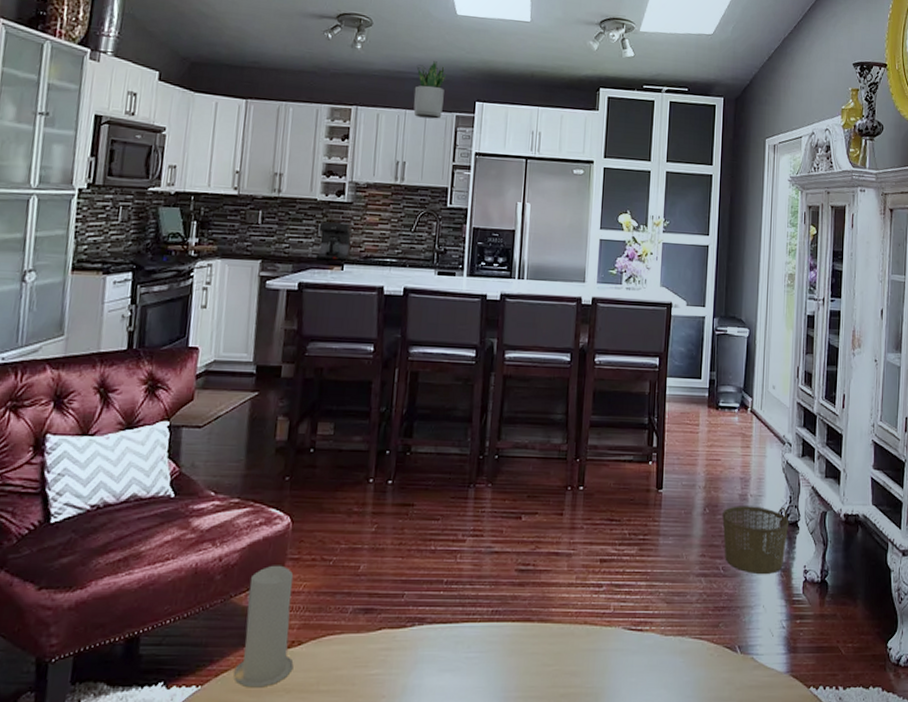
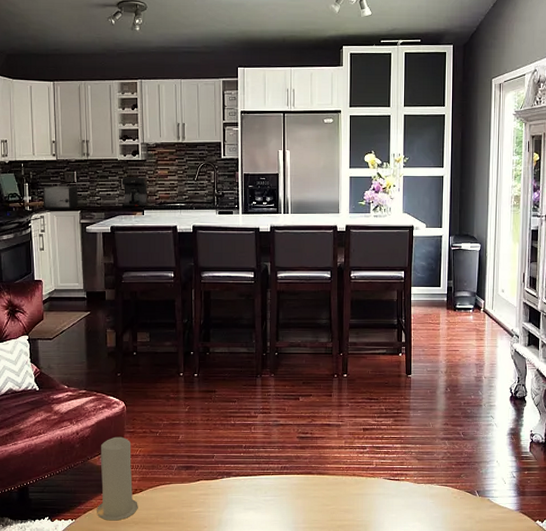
toaster: none [212,226,262,259] -> present [43,185,78,210]
planter: present [413,61,447,119] -> none [186,35,212,85]
basket: present [722,506,789,574] -> none [461,385,518,437]

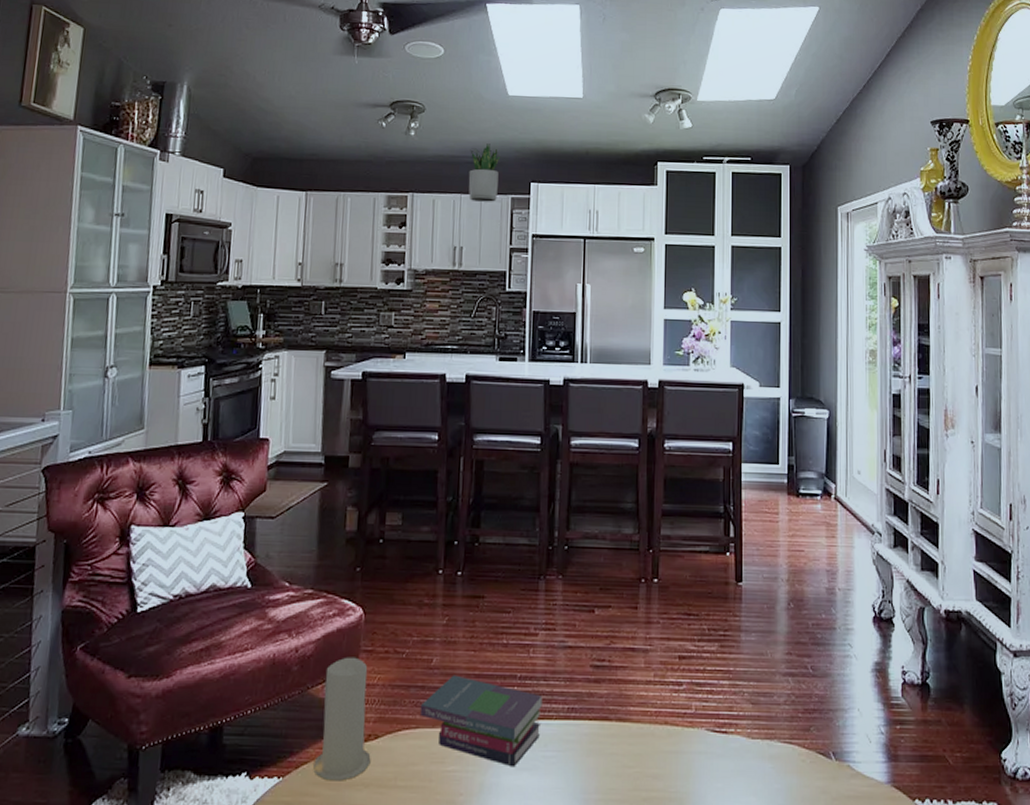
toaster: present [43,185,78,210] -> none [279,317,325,349]
coffee maker: present [121,177,149,208] -> none [378,310,413,350]
books: none [172,447,262,508] -> present [419,675,543,767]
planter: none [186,35,212,85] -> present [468,143,501,202]

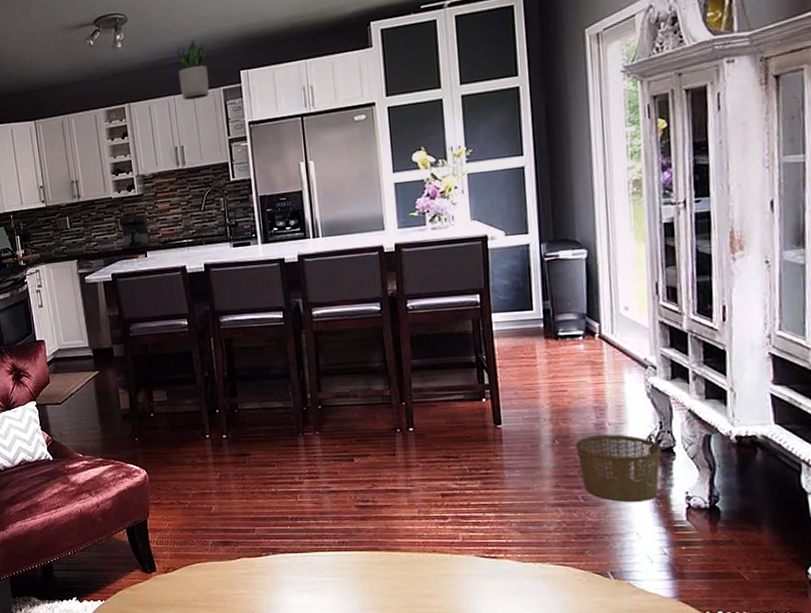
candle: present [312,657,371,781] -> none [124,508,173,603]
coffee maker: none [378,310,413,350] -> present [119,213,151,252]
books: present [419,675,543,767] -> none [207,519,316,590]
basket: none [809,600,883,674] -> present [576,433,662,502]

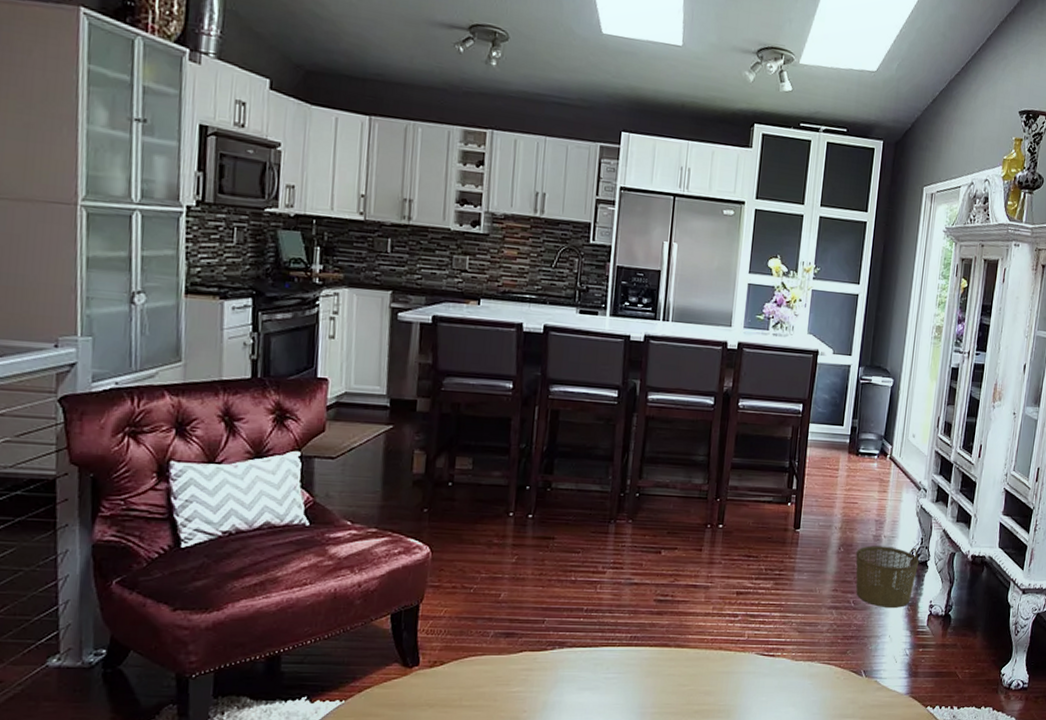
coffee maker: present [119,213,151,252] -> none [450,253,489,296]
planter: present [177,40,209,100] -> none [554,84,591,149]

